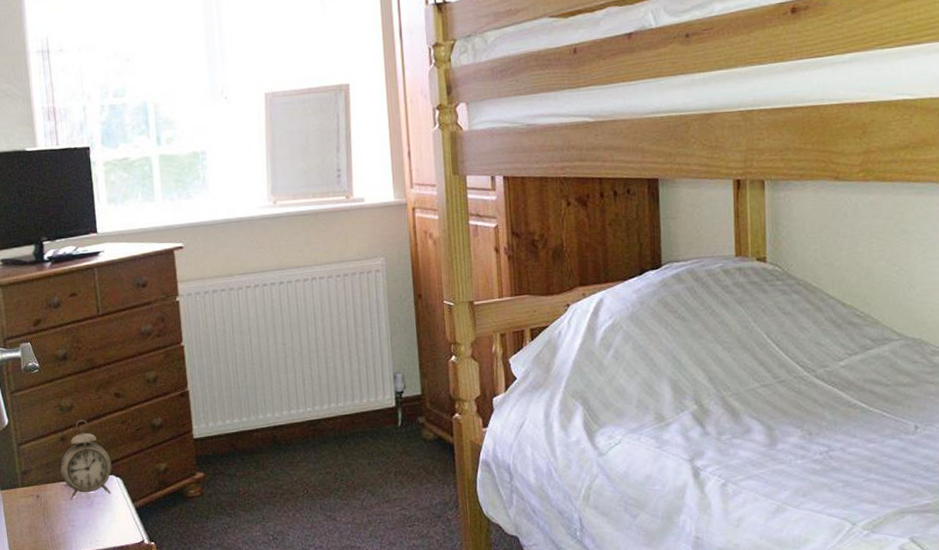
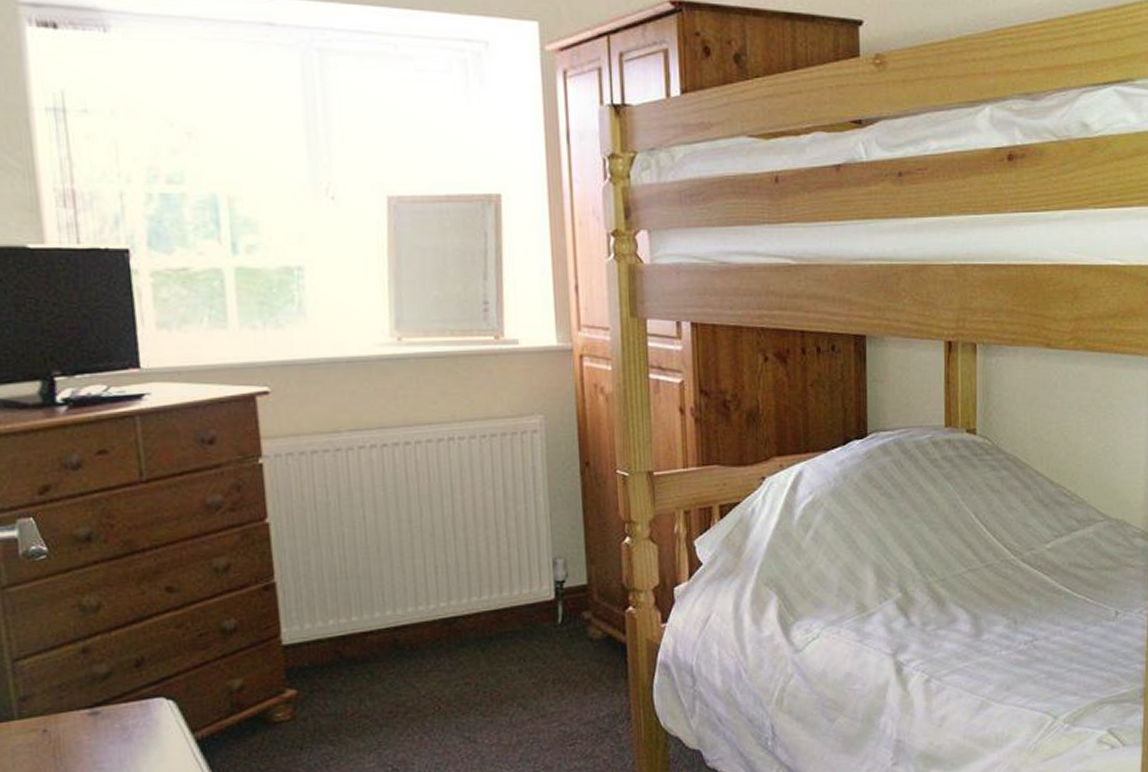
alarm clock: present [60,419,112,500] -> none [81,623,161,734]

